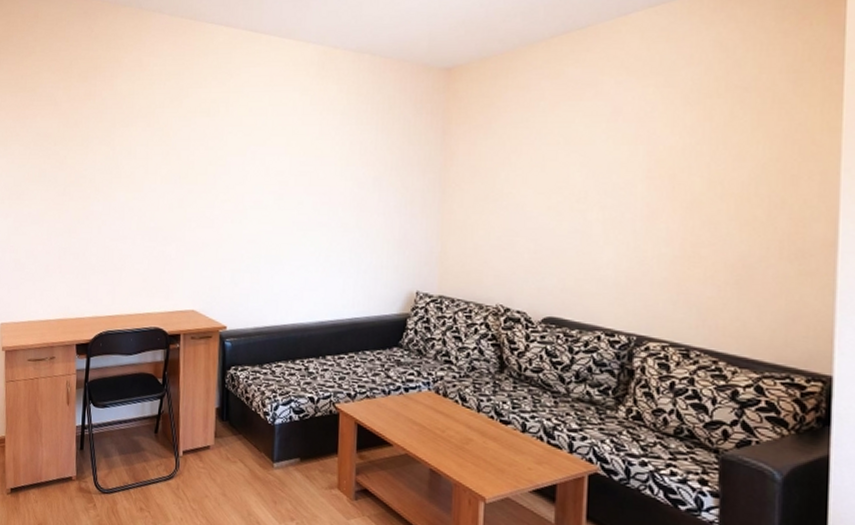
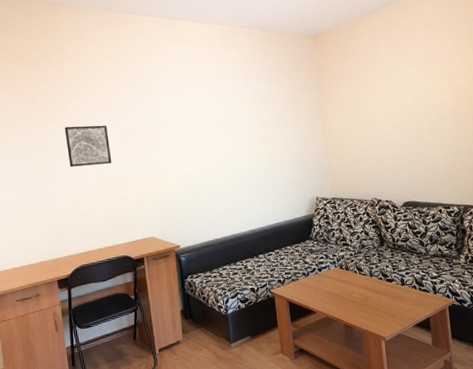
wall art: none [107,159,158,210] -> present [64,125,112,167]

